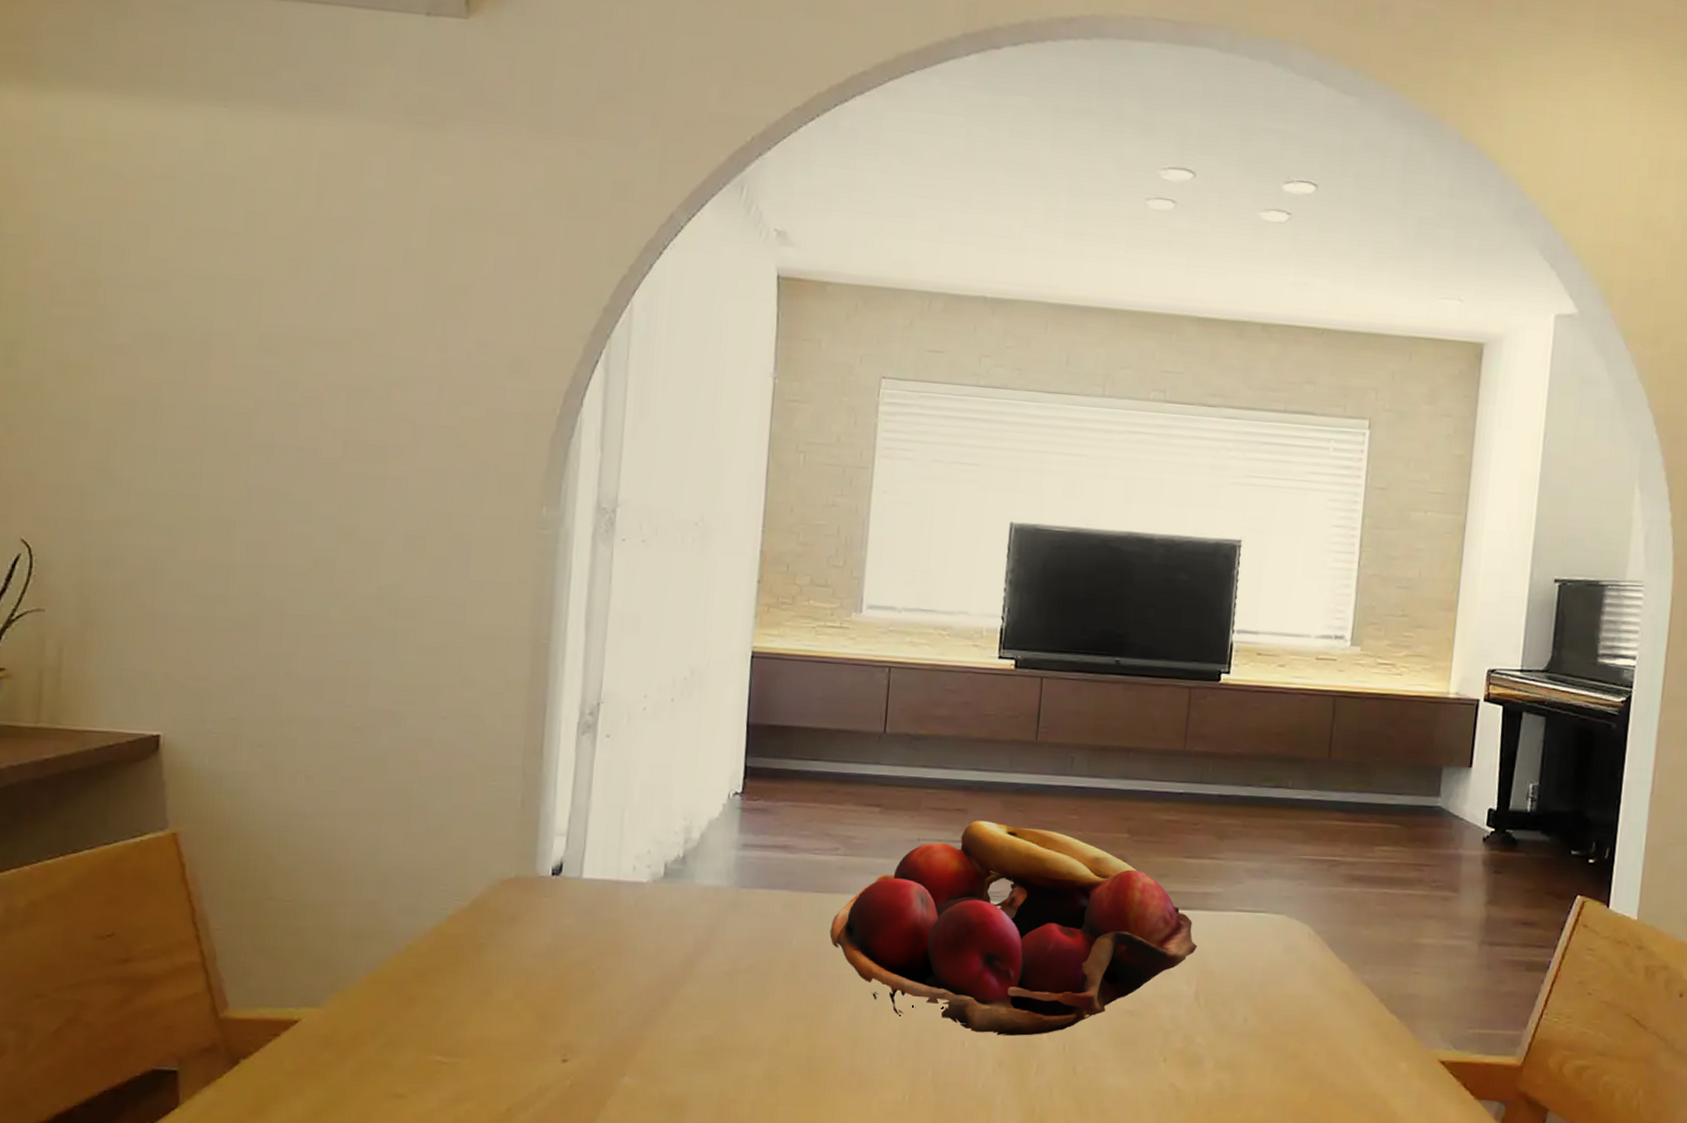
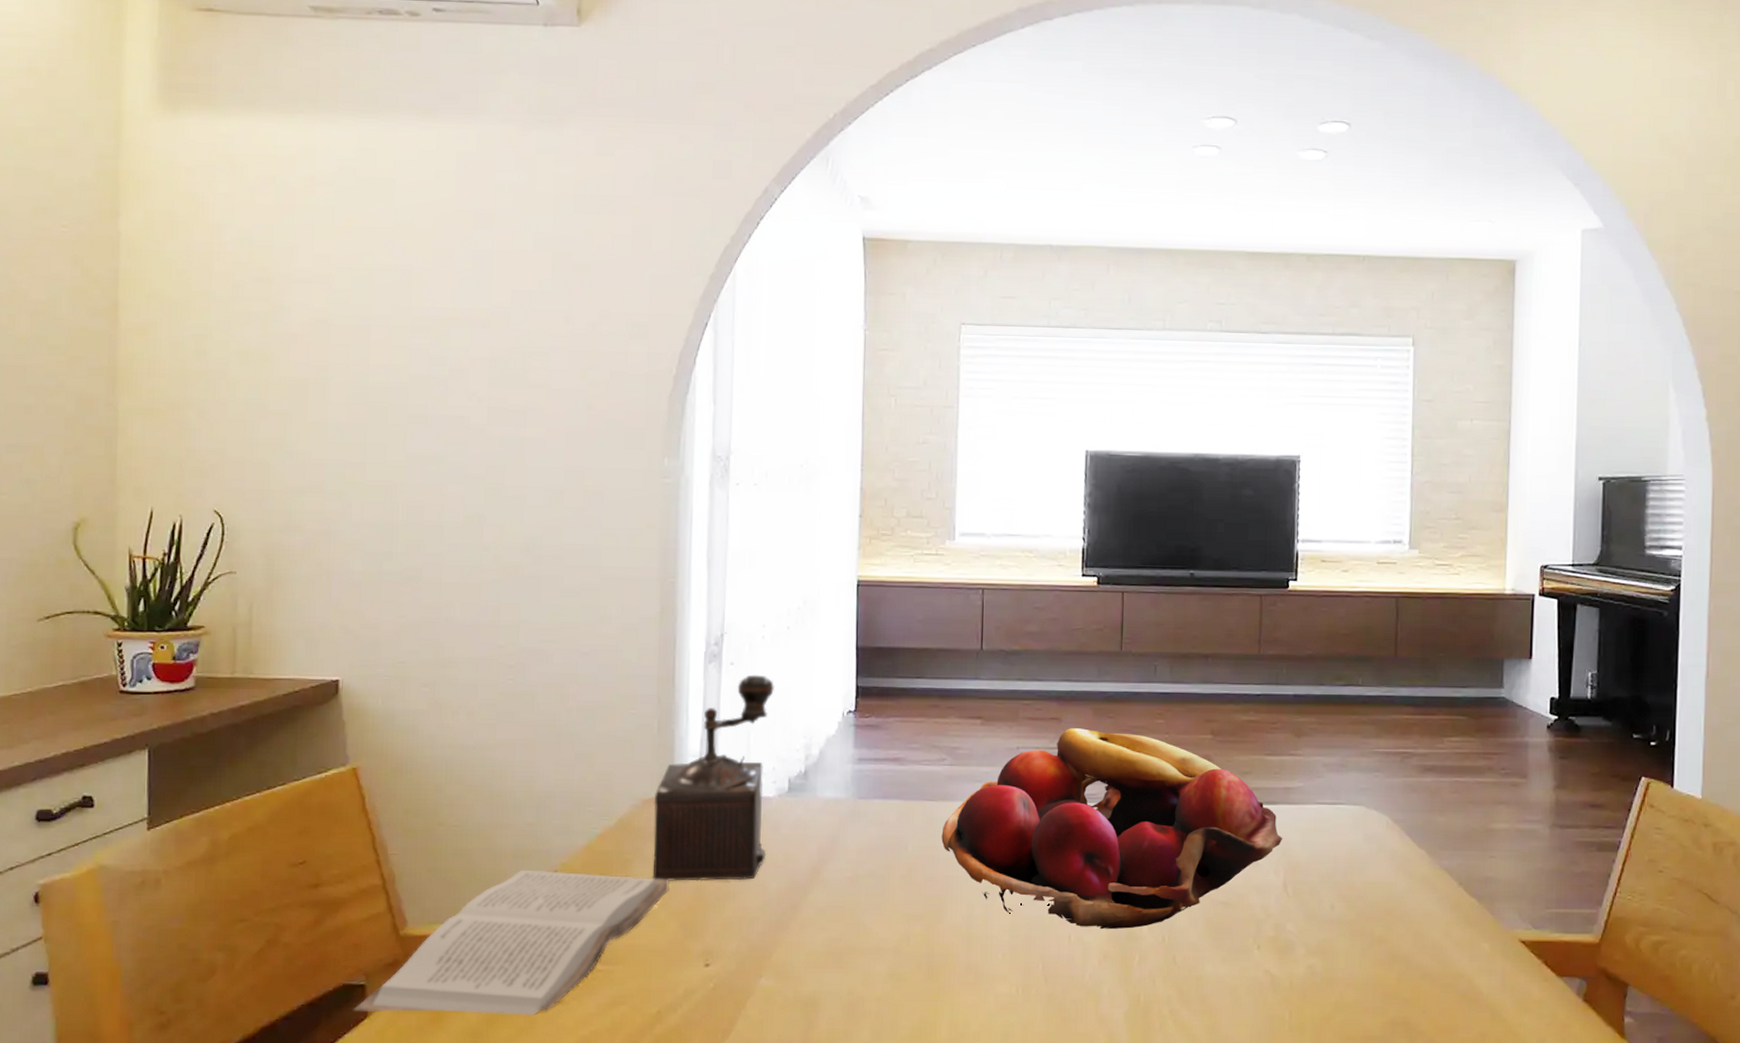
book: none [162,950,527,1110] -> present [353,869,669,1016]
pepper mill: none [508,749,654,971] -> present [652,674,774,881]

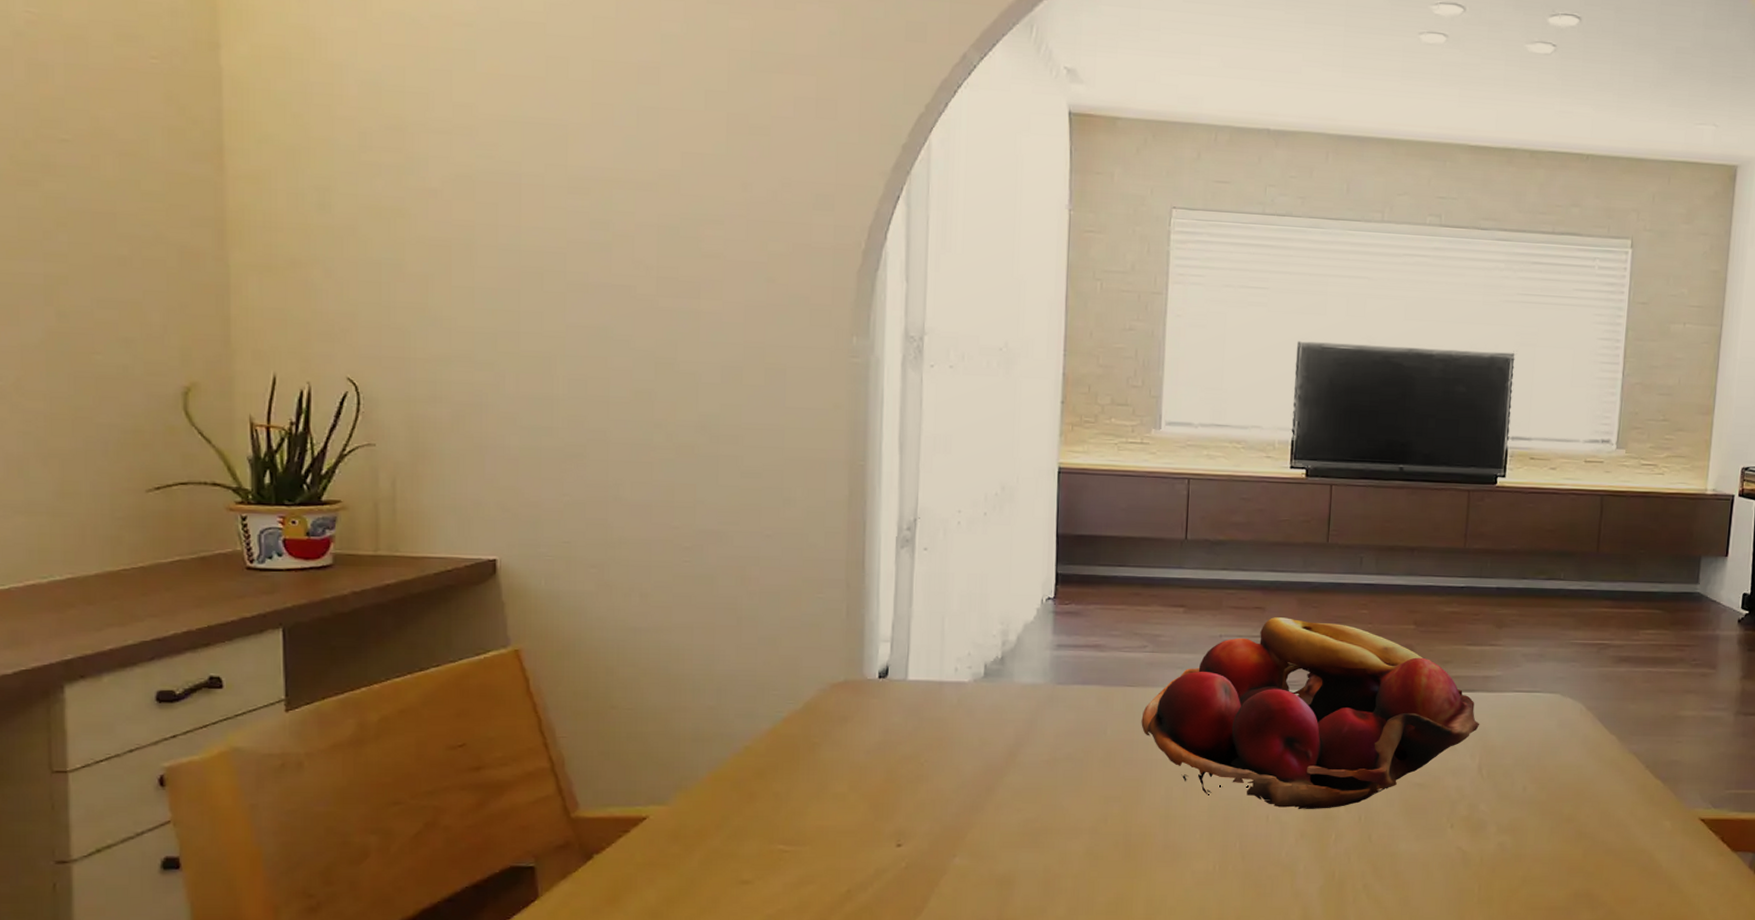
book: present [353,869,669,1016] -> none [522,752,860,895]
pepper mill: present [652,674,774,881] -> none [841,560,970,764]

